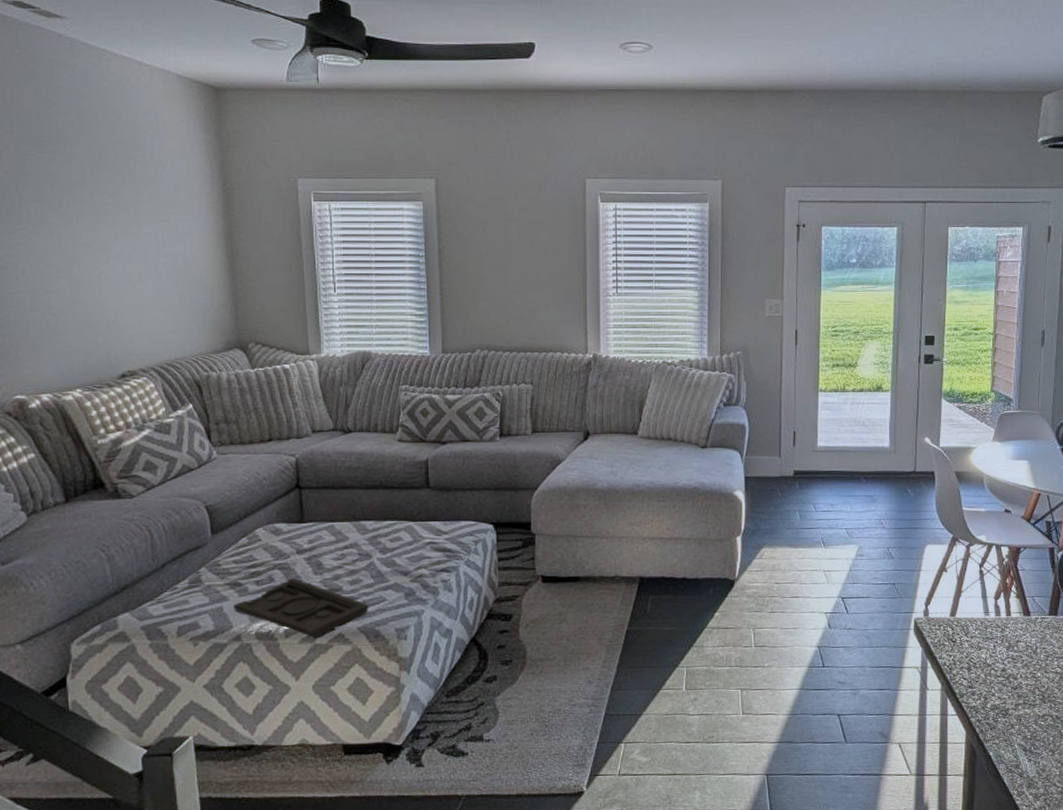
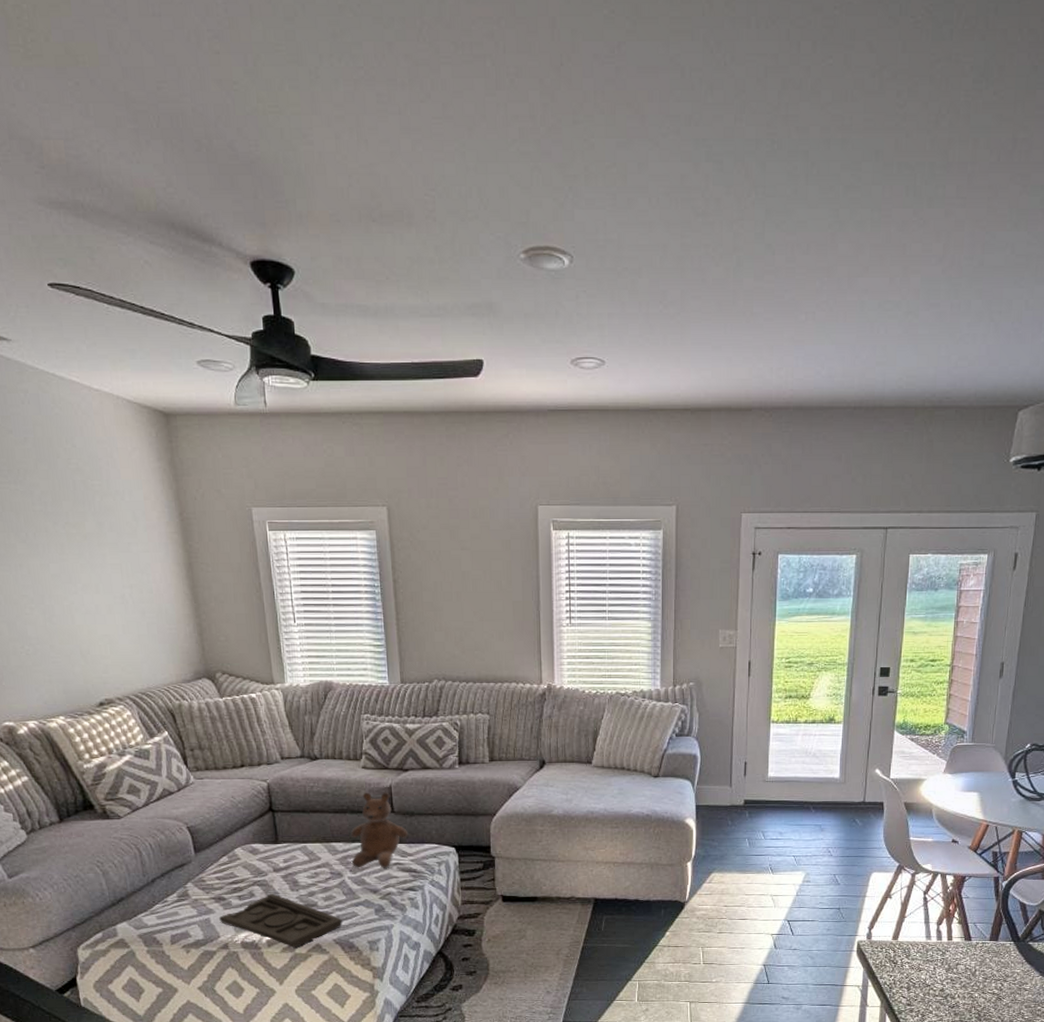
teddy bear: none [382,466,444,548] -> present [350,792,409,868]

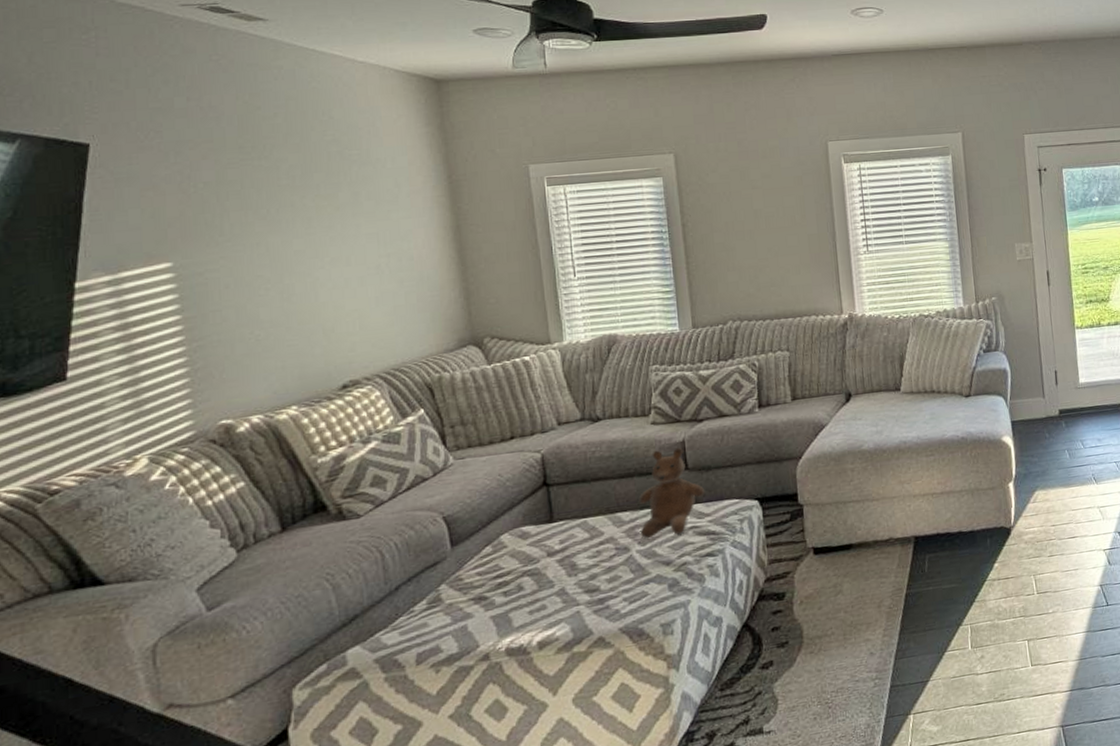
decorative tray: present [219,893,343,948] -> none [479,582,630,646]

